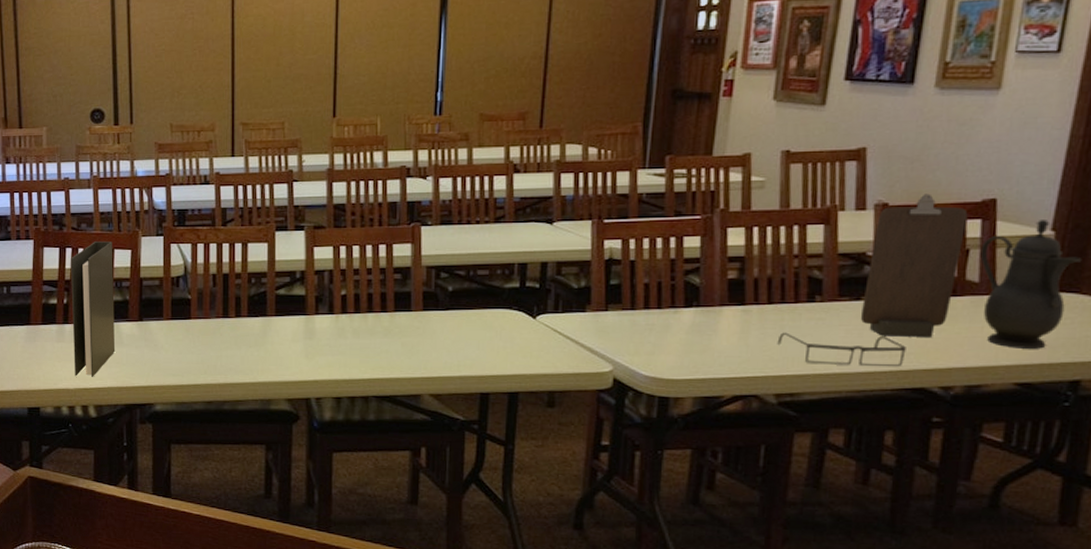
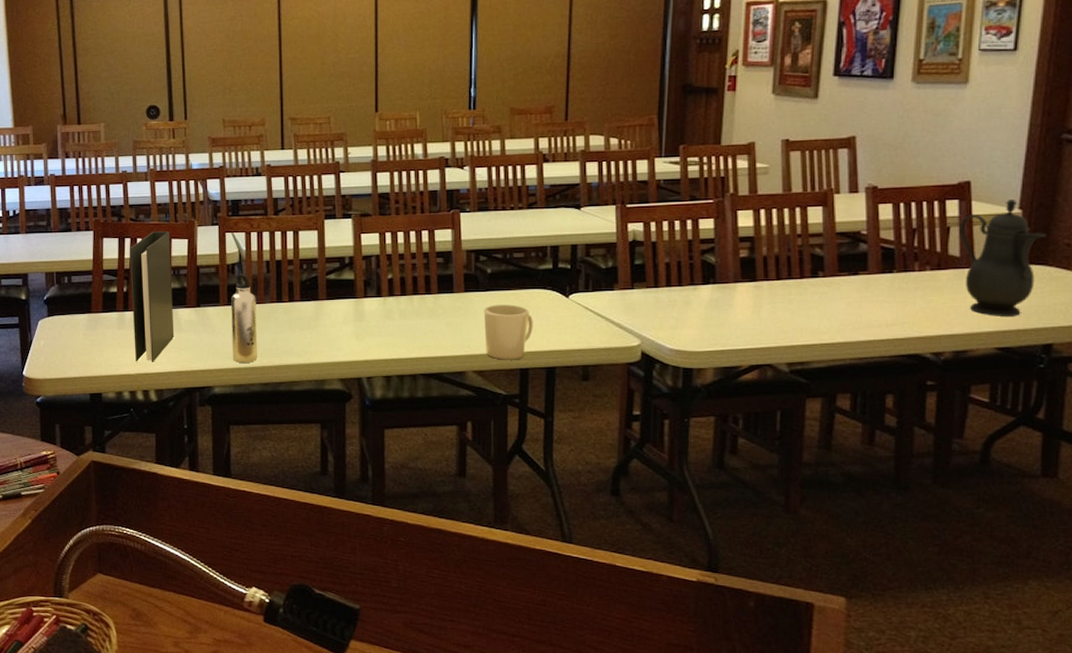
water bottle: none [175,287,202,381] -> present [231,274,258,364]
mug: none [442,325,496,384] -> present [483,305,533,360]
glasses: present [777,332,906,367] -> none [787,306,900,336]
clipboard: present [860,193,968,337] -> none [858,177,947,308]

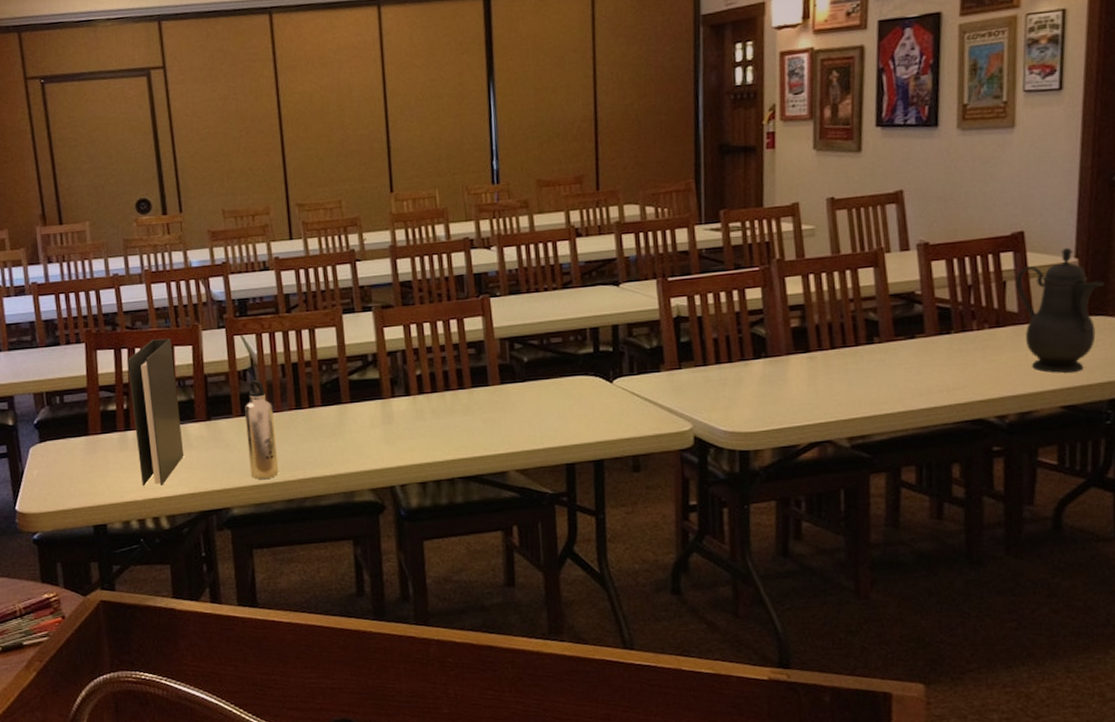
mug: present [483,305,533,360] -> none [522,395,577,456]

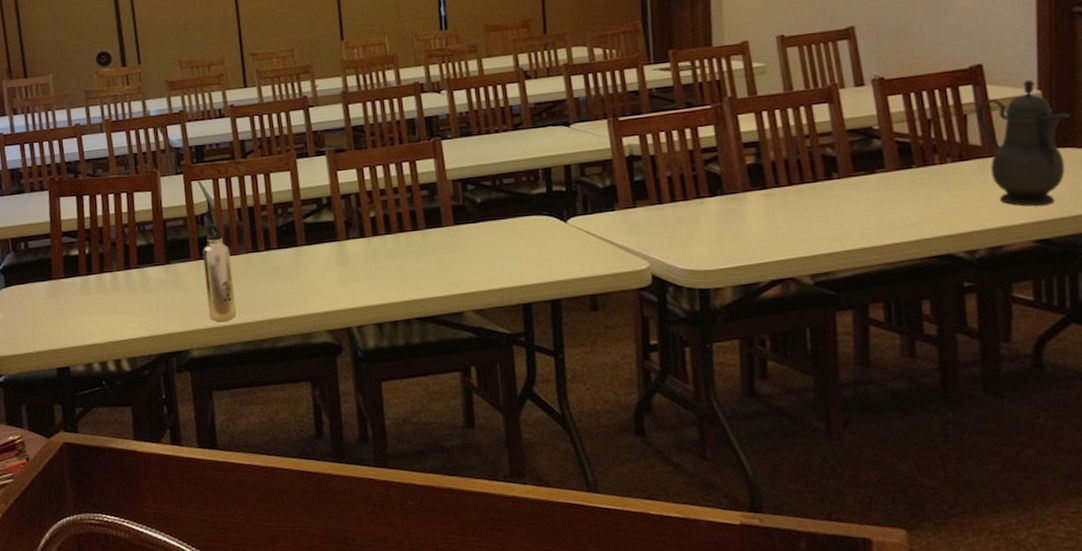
binder: present [127,338,185,487] -> none [88,185,145,330]

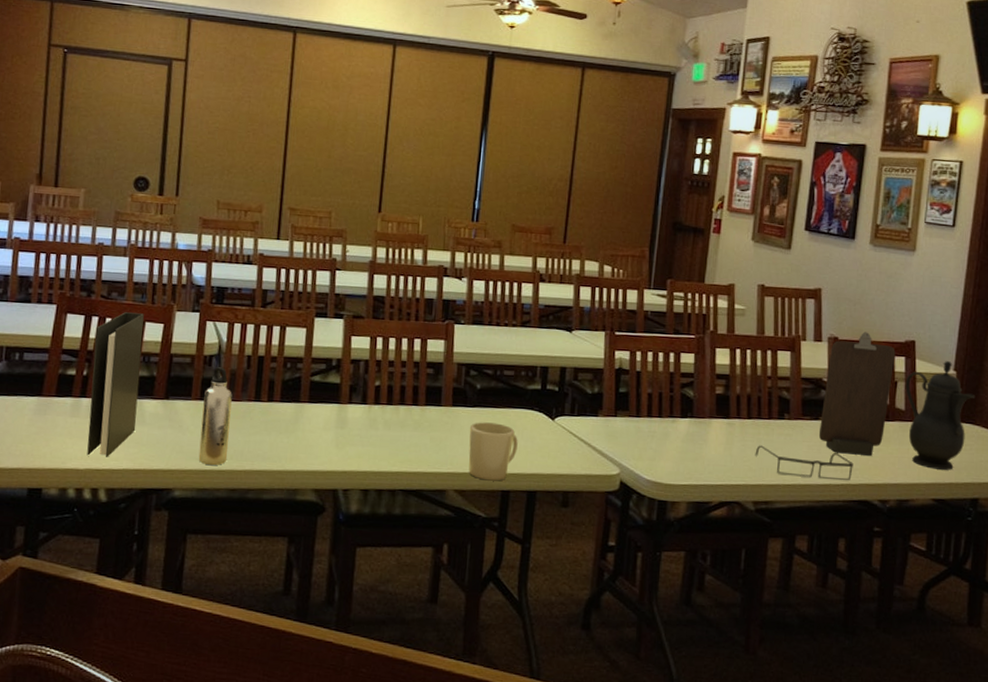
binder: none [88,185,145,330] -> present [87,312,144,457]
mug: none [476,235,532,296] -> present [468,422,518,481]
glasses: none [803,205,927,241] -> present [755,445,853,481]
clipboard: none [877,65,960,207] -> present [818,332,896,456]

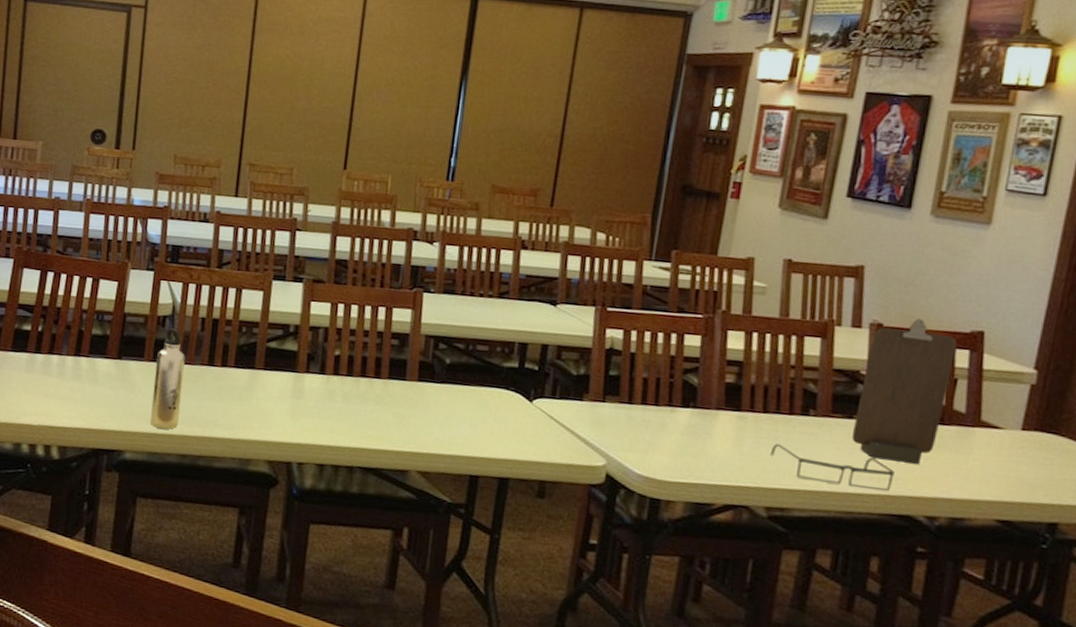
binder: present [87,312,144,457] -> none [40,268,99,415]
mug: present [468,422,518,481] -> none [433,399,490,465]
coffeepot: present [905,361,975,470] -> none [967,357,1061,488]

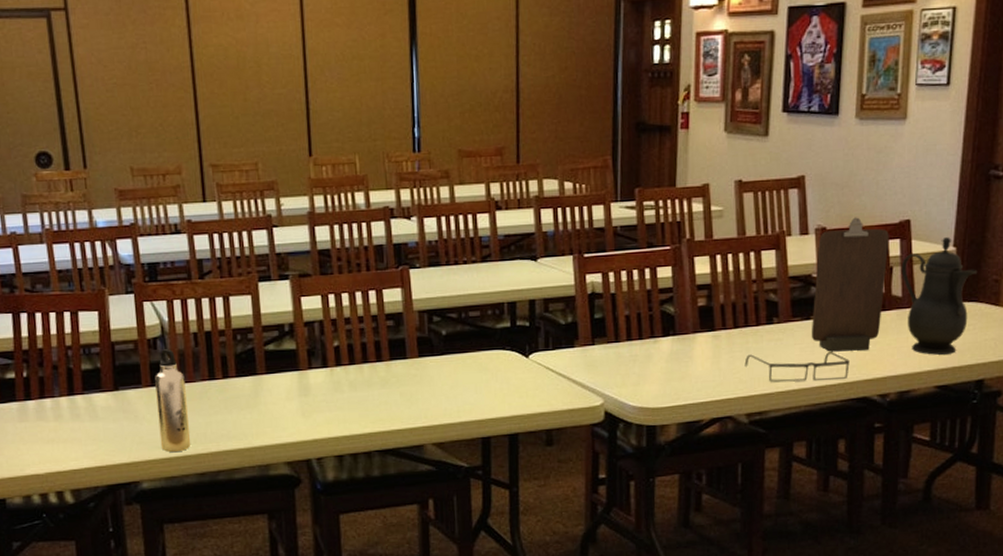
coffeepot: none [967,357,1061,488] -> present [901,237,977,355]

